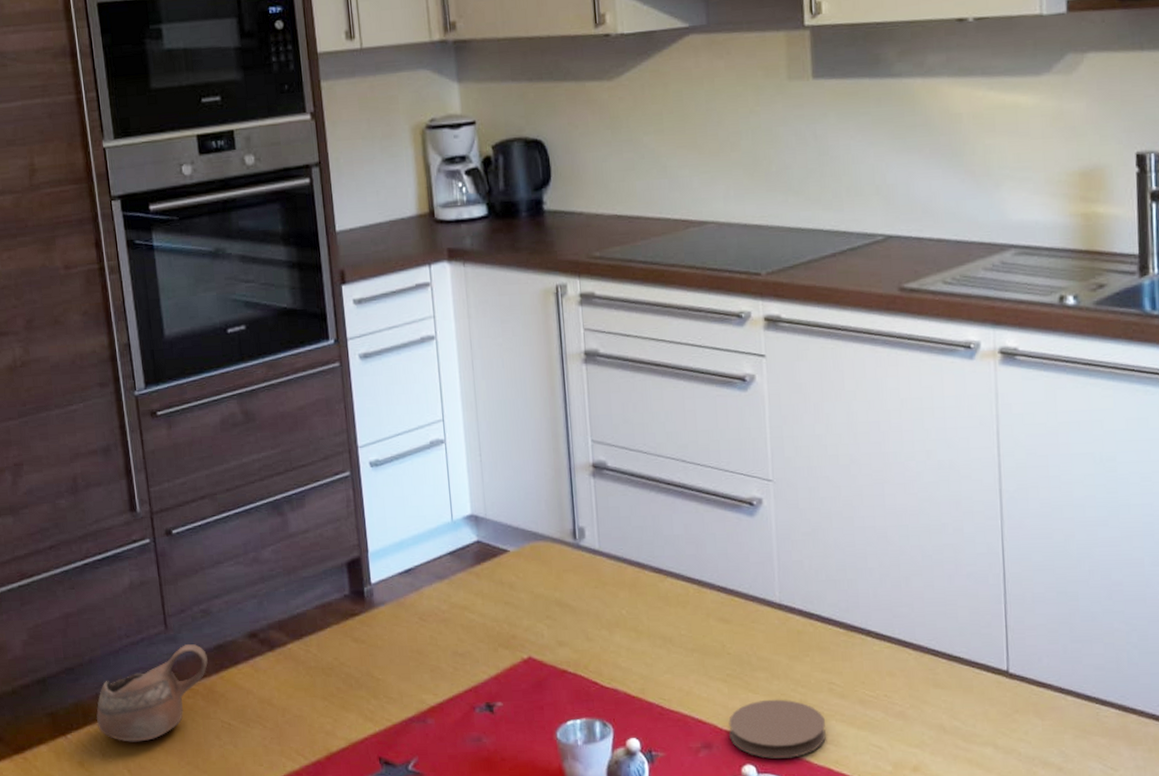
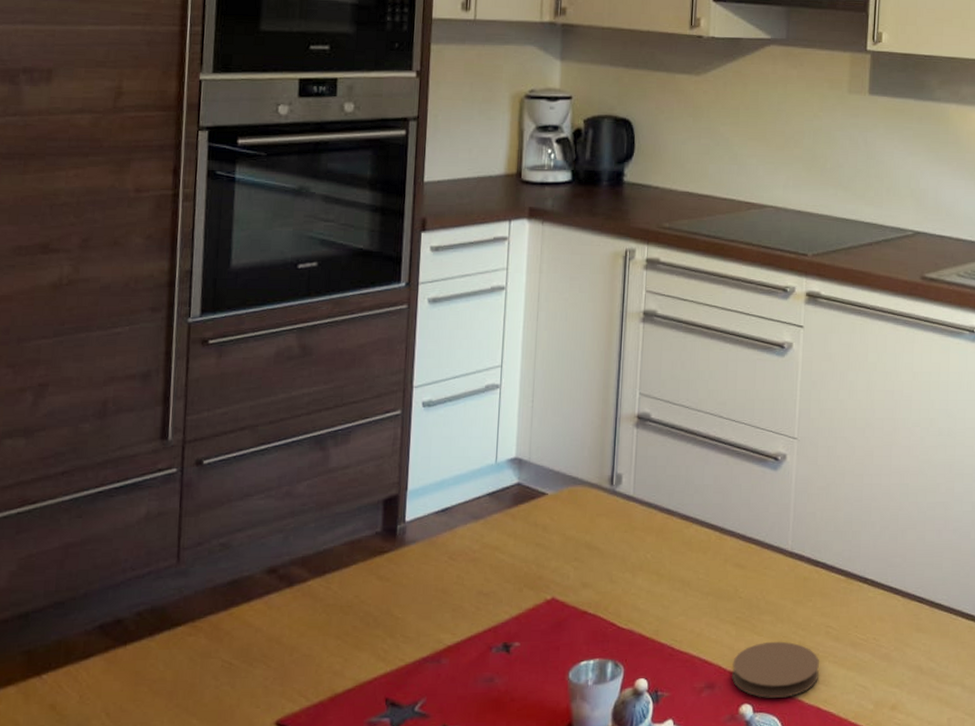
cup: present [96,644,208,742] -> none [80,579,219,683]

